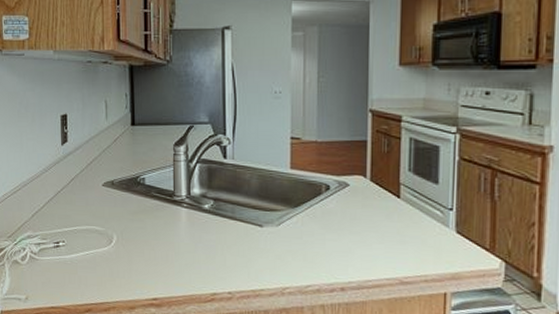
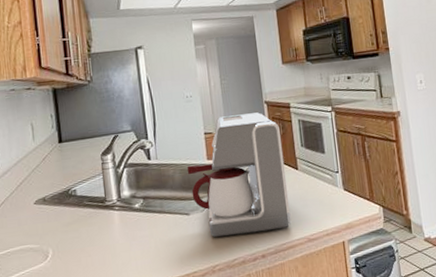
coffee maker: none [266,121,385,264] -> present [187,112,292,238]

